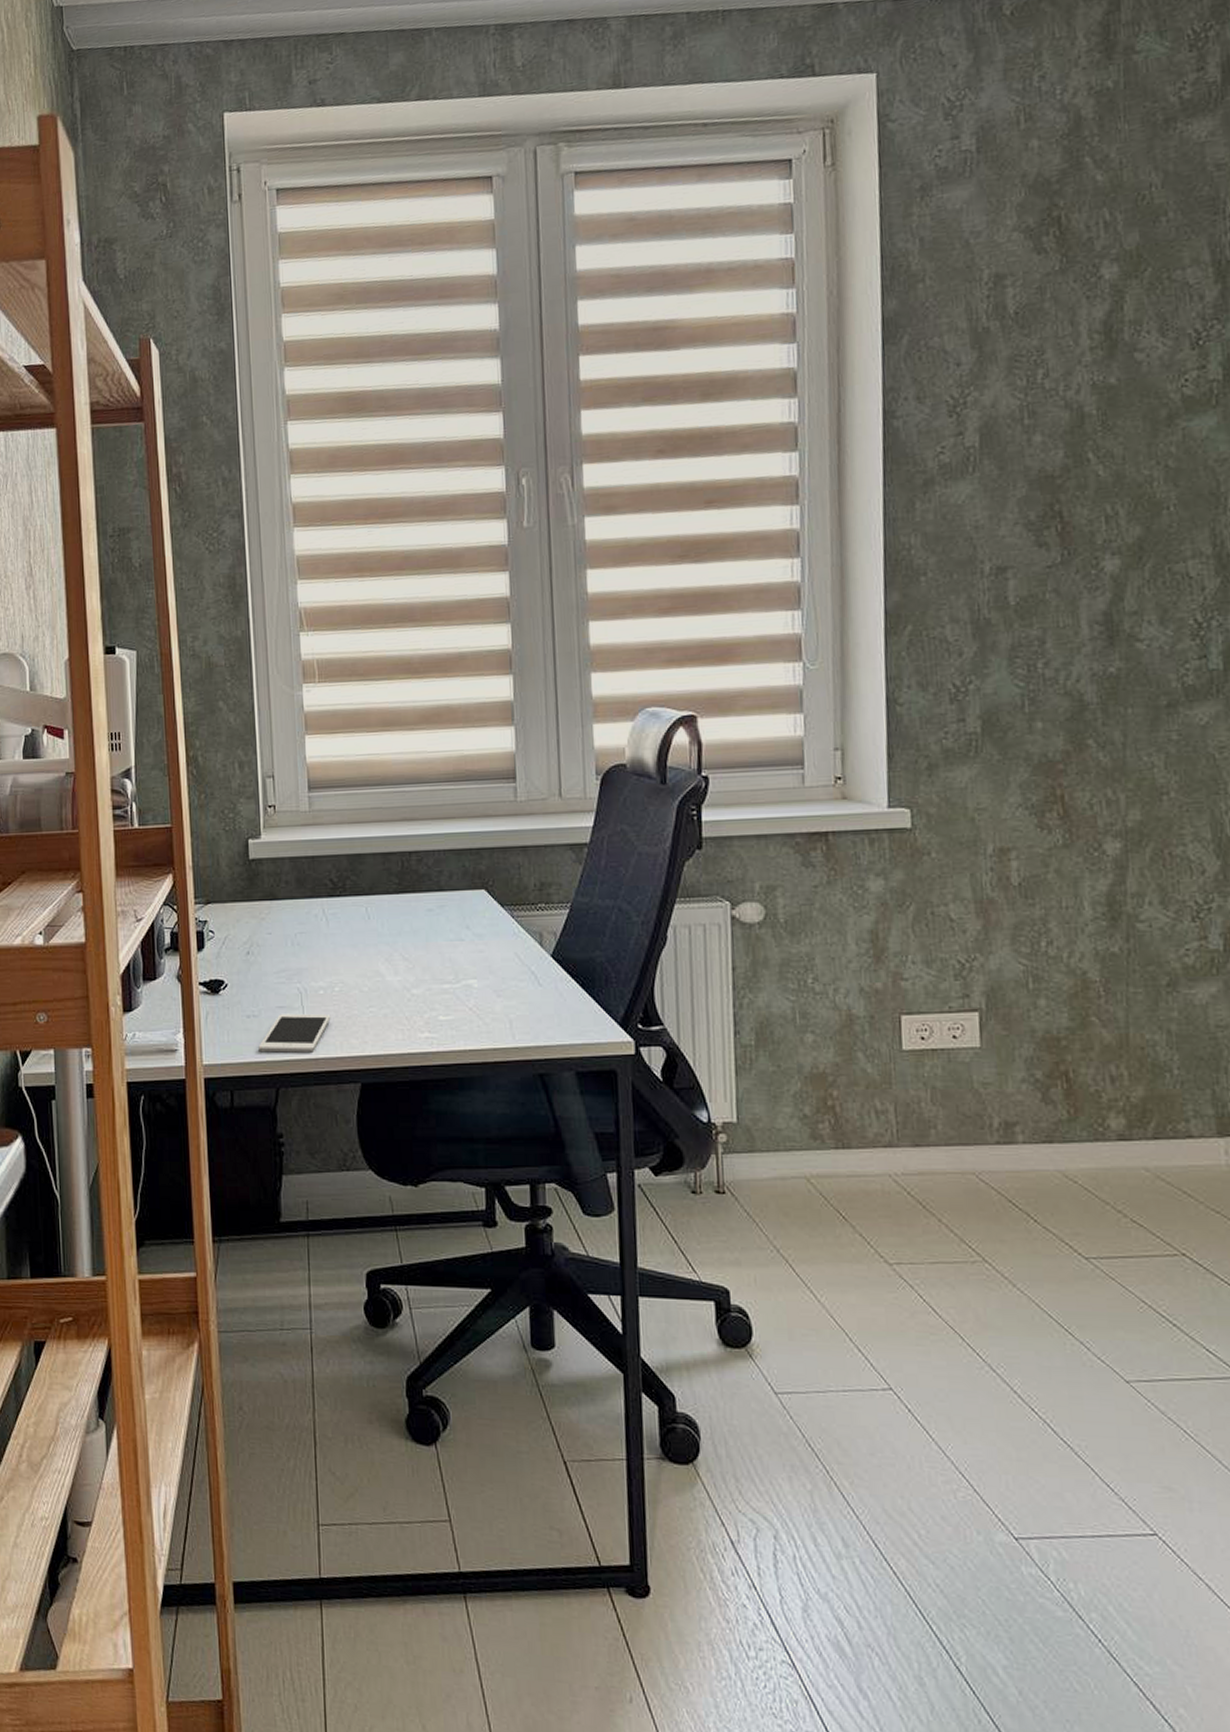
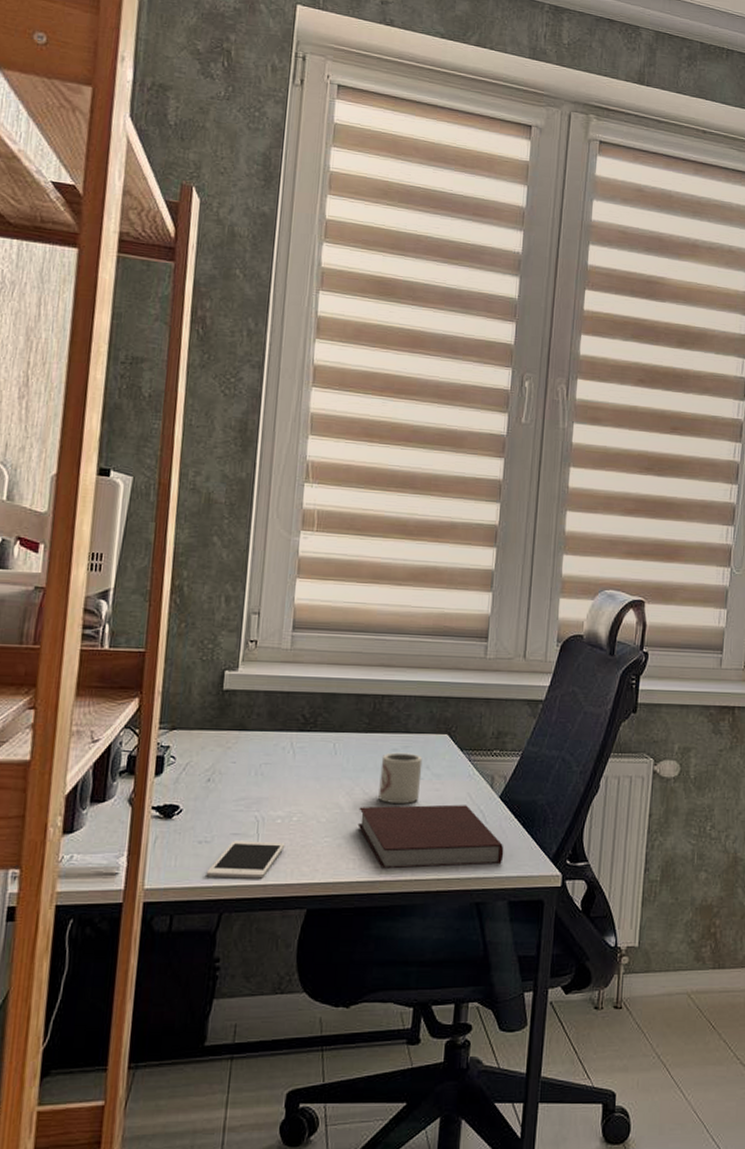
notebook: none [400,966,565,1039] -> present [357,804,504,869]
cup: none [417,912,462,968] -> present [378,752,423,804]

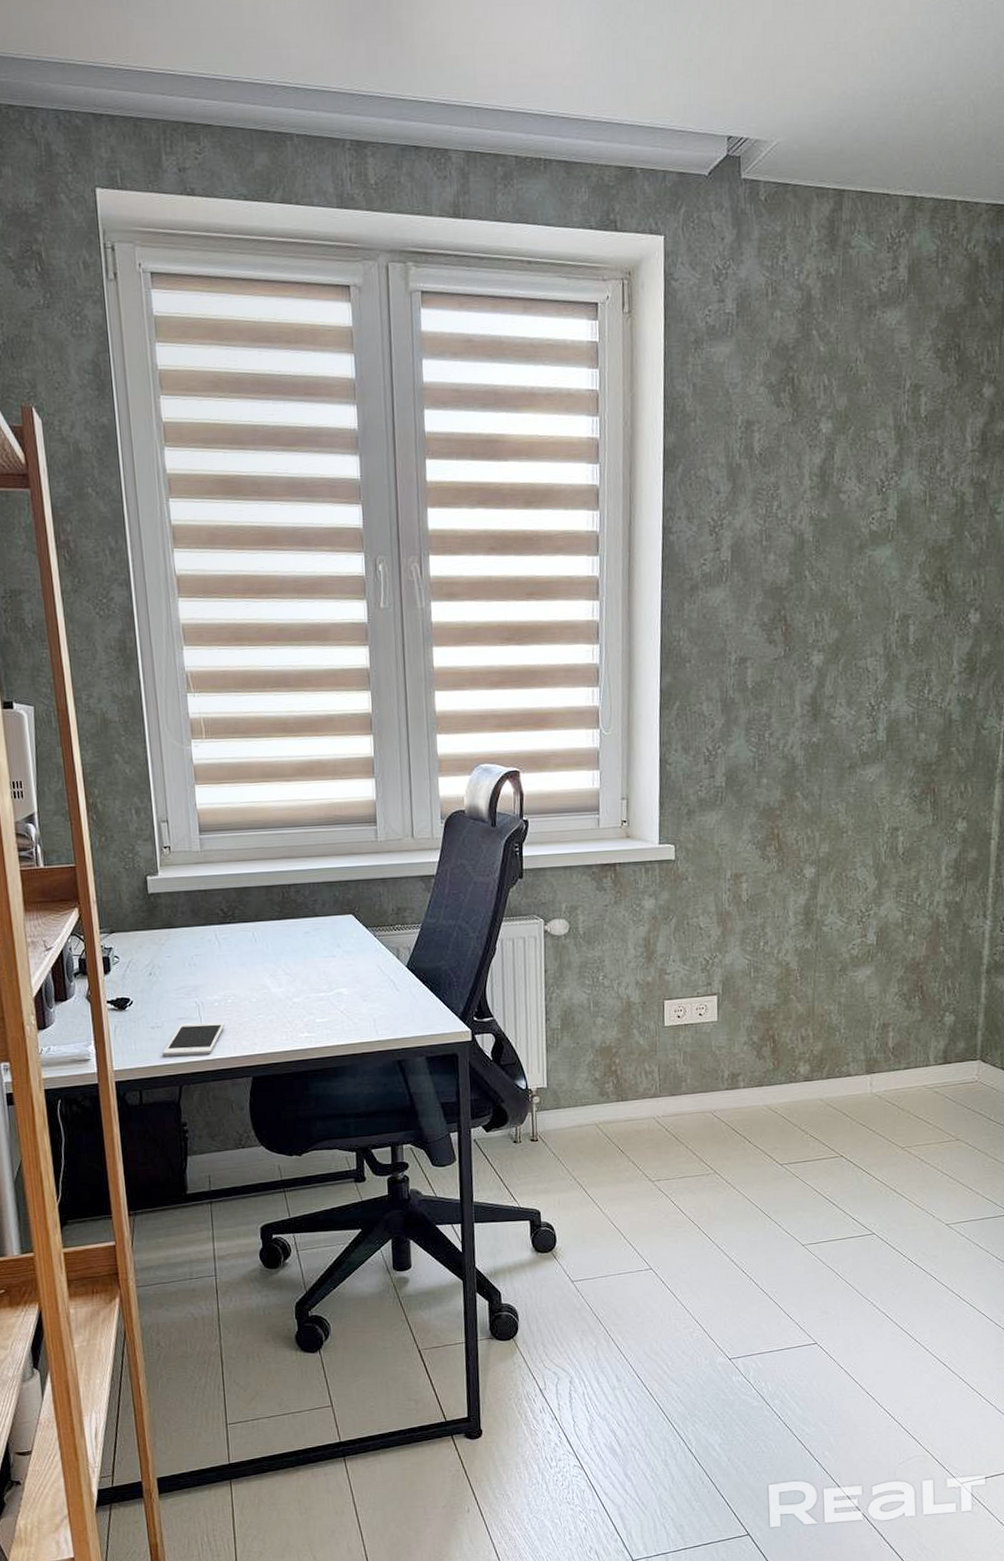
notebook: present [357,804,504,869] -> none [283,976,417,1038]
cup: present [378,752,423,804] -> none [296,934,335,981]

